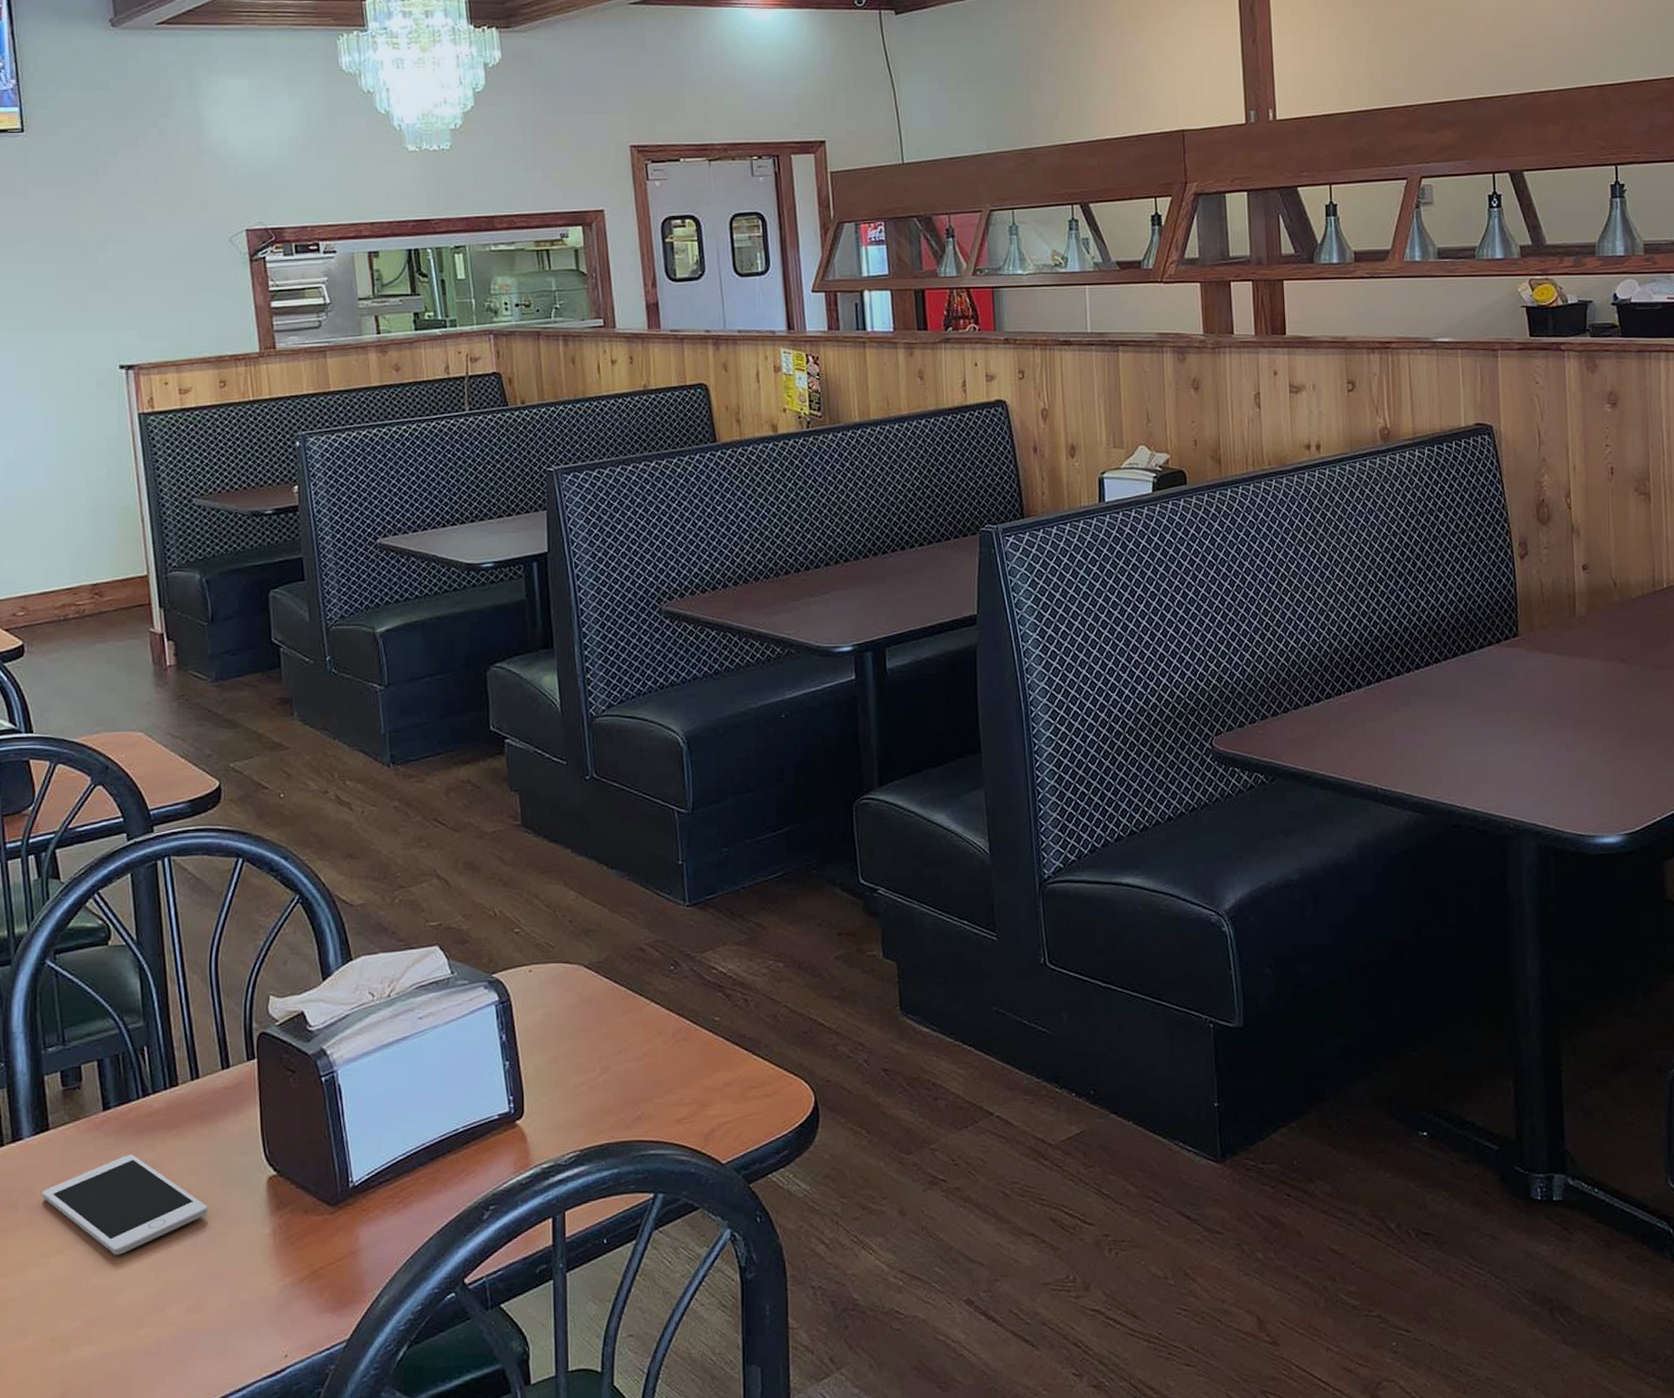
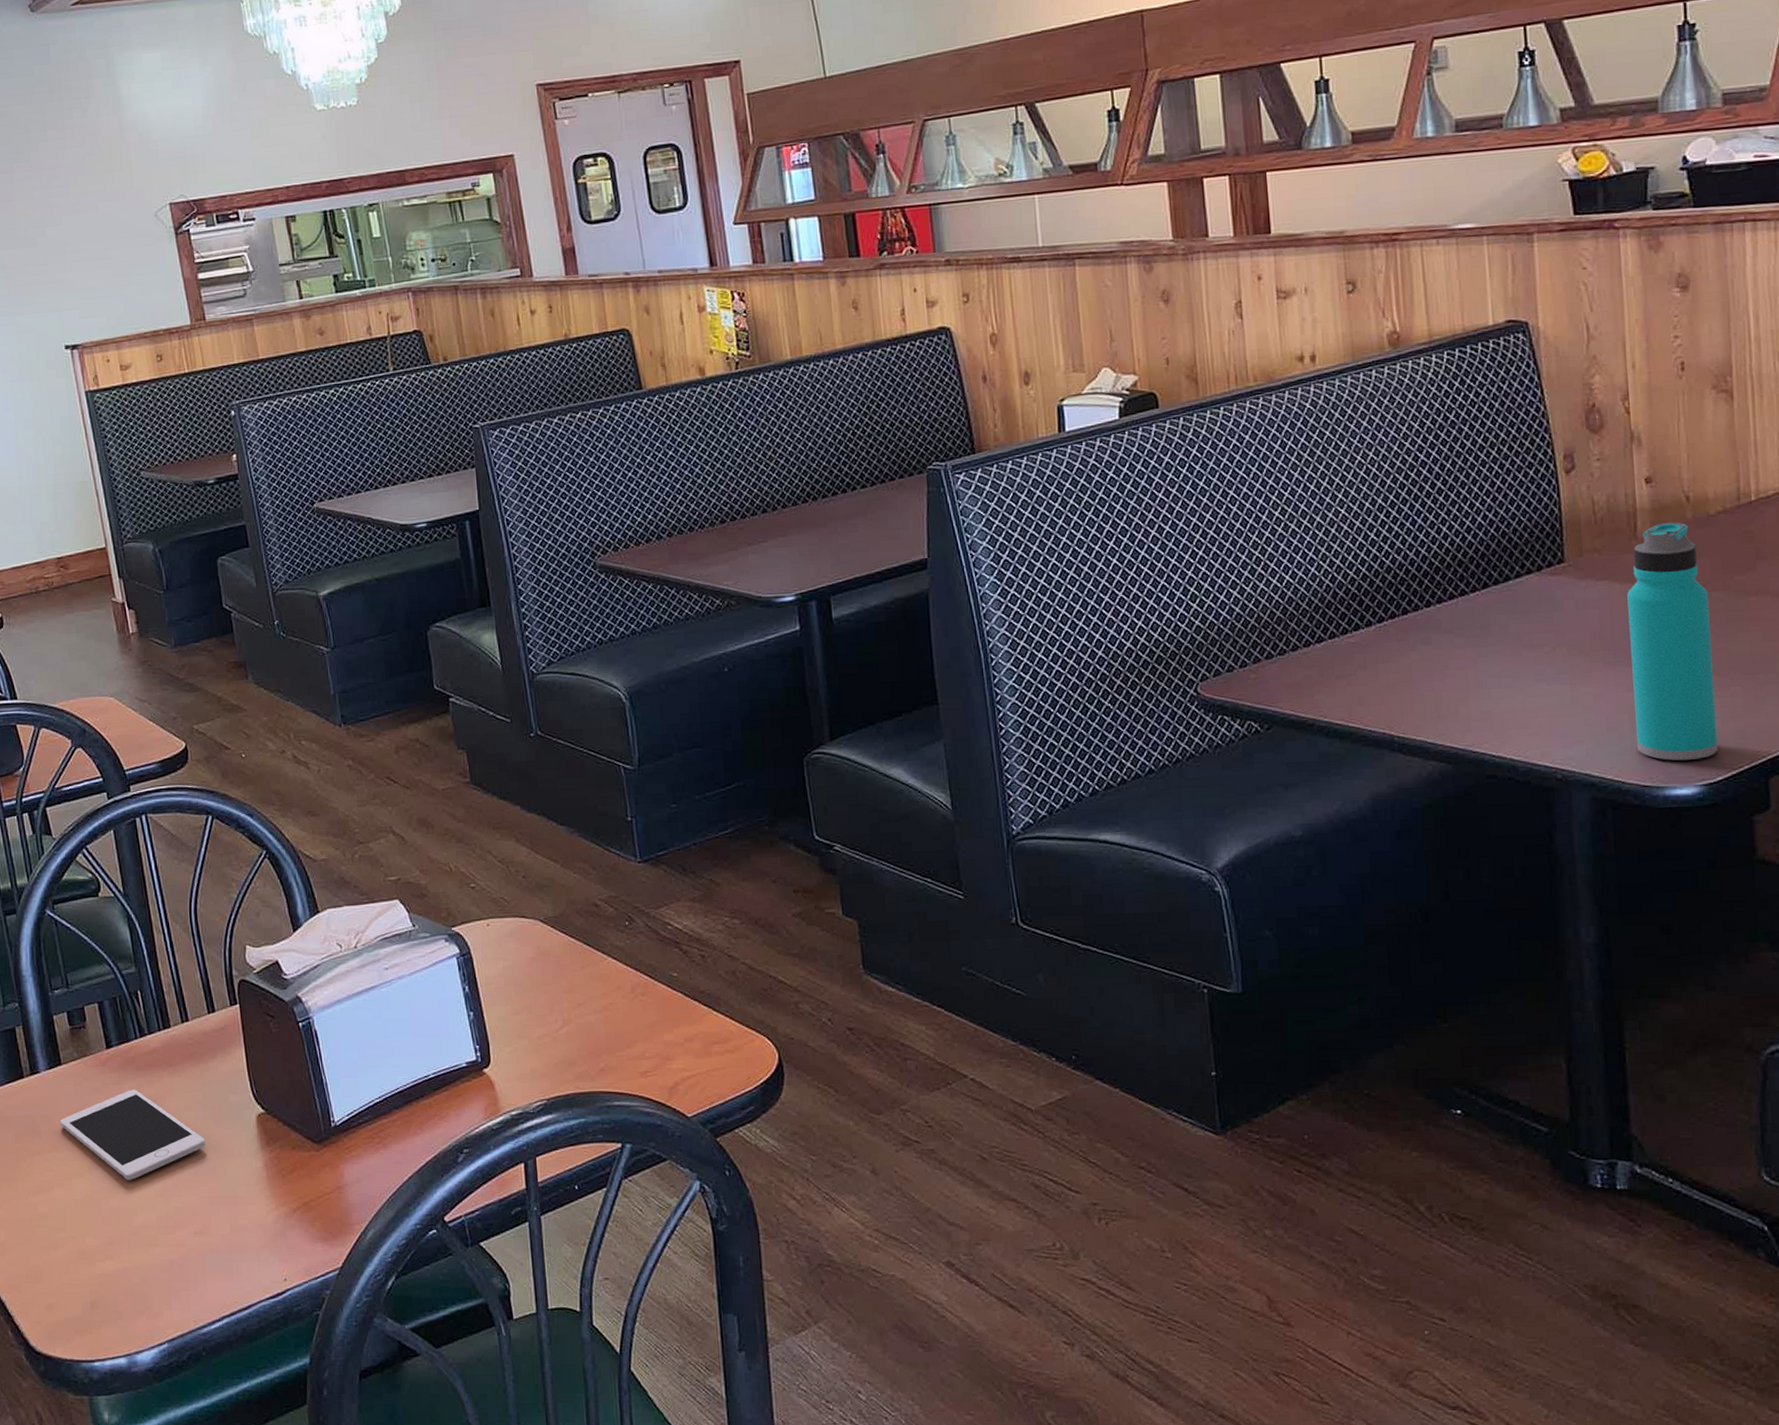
water bottle: none [1567,604,1637,813] -> present [1627,522,1718,761]

